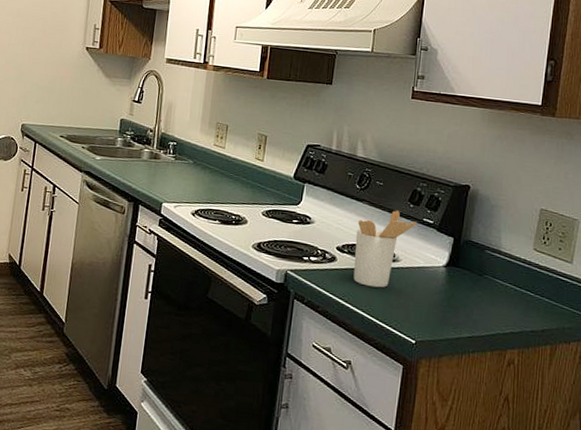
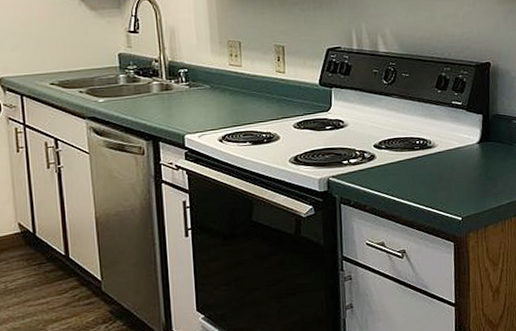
utensil holder: present [353,210,416,288] -> none [390,99,446,177]

